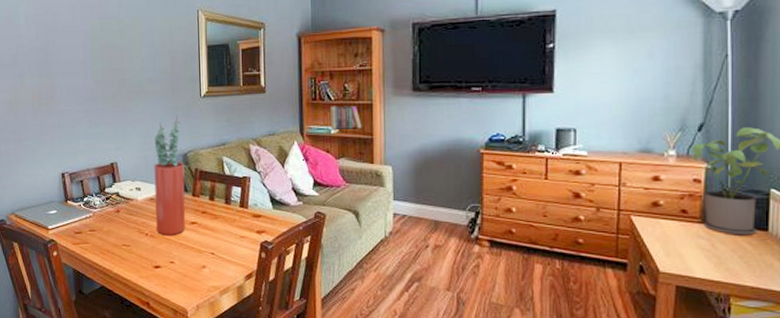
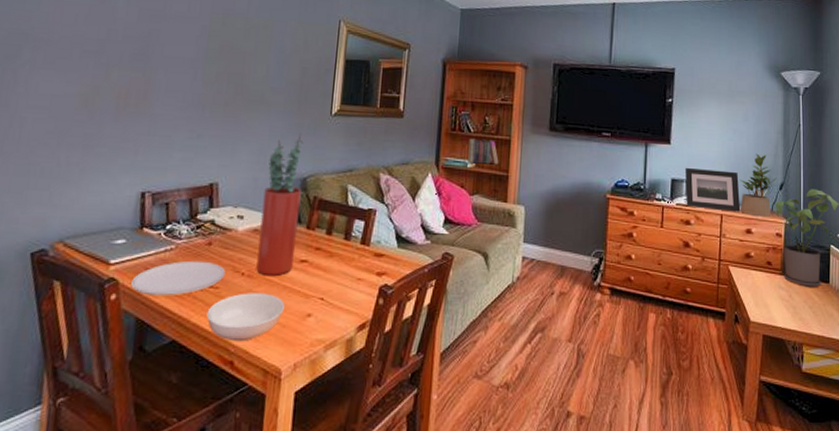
plate: none [66,225,133,253] -> present [131,260,225,297]
bowl: none [124,249,183,288] -> present [206,293,285,342]
picture frame: none [572,115,645,159] -> present [684,167,741,212]
potted plant: none [644,93,694,163] -> present [740,153,777,218]

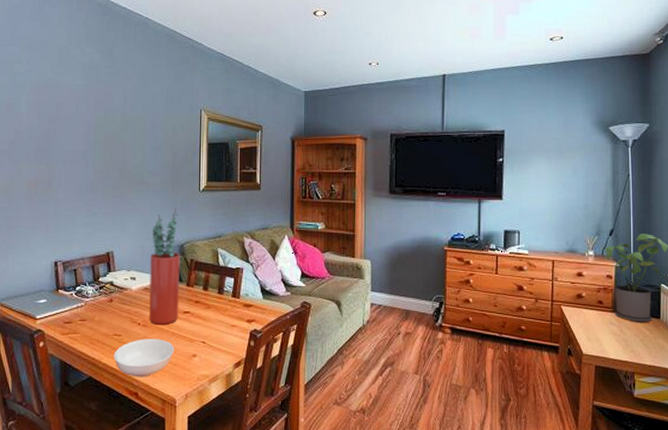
plate: present [131,260,225,297] -> none [54,314,125,343]
books: present [468,138,499,165] -> none [318,204,346,226]
picture frame: present [684,167,741,212] -> none [516,219,572,258]
potted plant: present [740,153,777,218] -> none [570,203,607,261]

